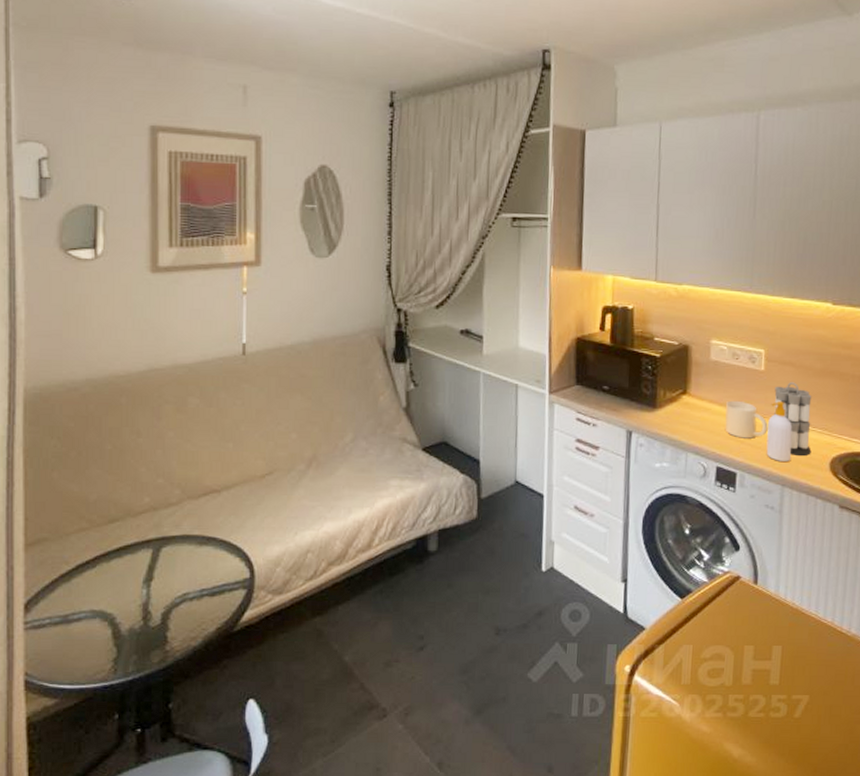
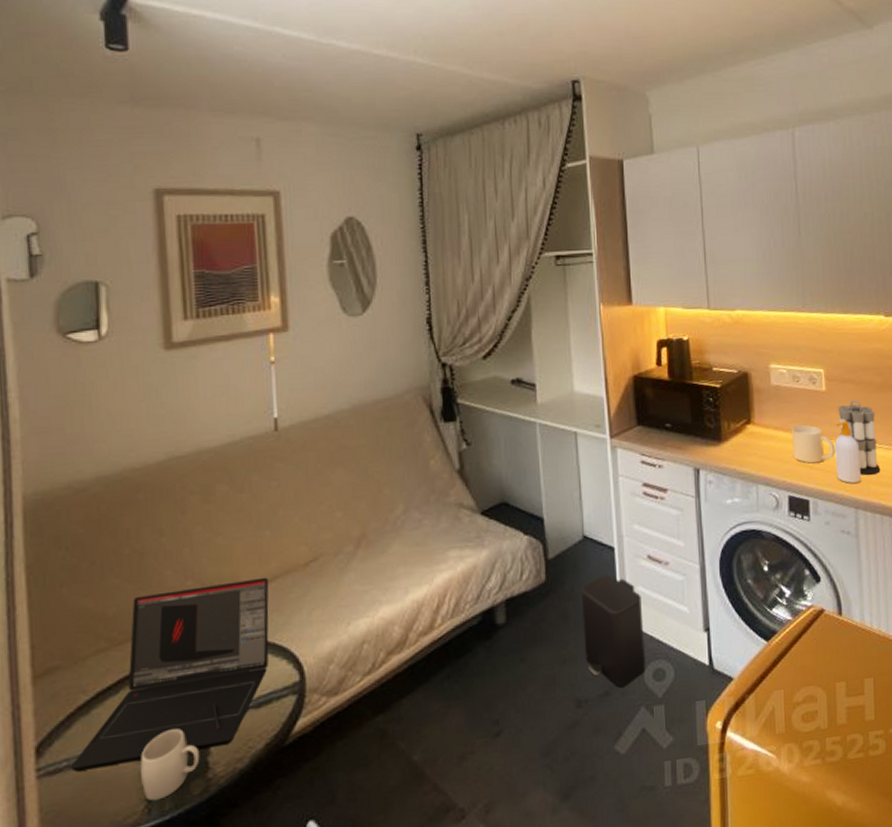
laptop: none [52,483,229,629] -> present [70,577,269,772]
mug: none [109,605,160,663] -> present [139,729,200,801]
pedal bin: none [507,518,565,622] -> present [580,574,645,688]

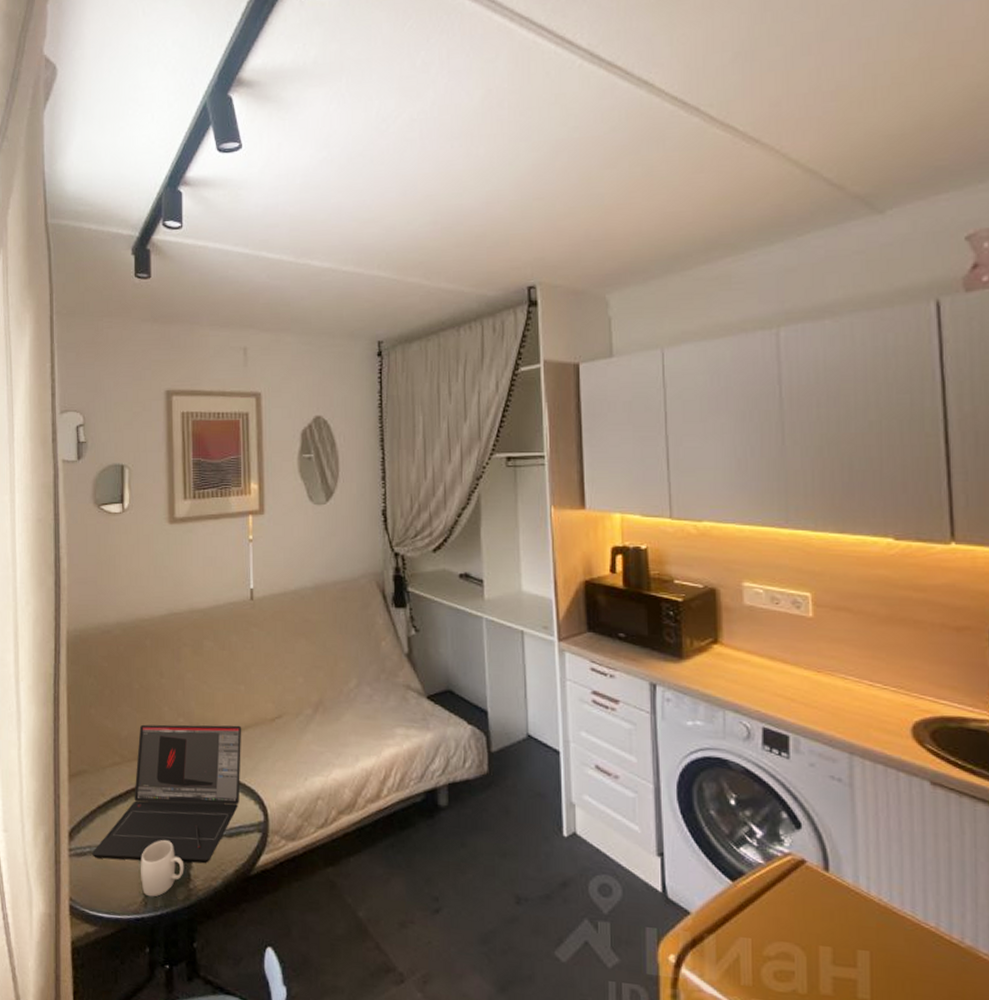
pedal bin: present [580,574,645,688] -> none [523,776,590,894]
mug: present [790,424,835,464] -> none [767,651,824,696]
soap bottle: present [835,421,861,483] -> none [824,653,857,725]
spice rack: present [838,400,881,475] -> none [829,631,885,719]

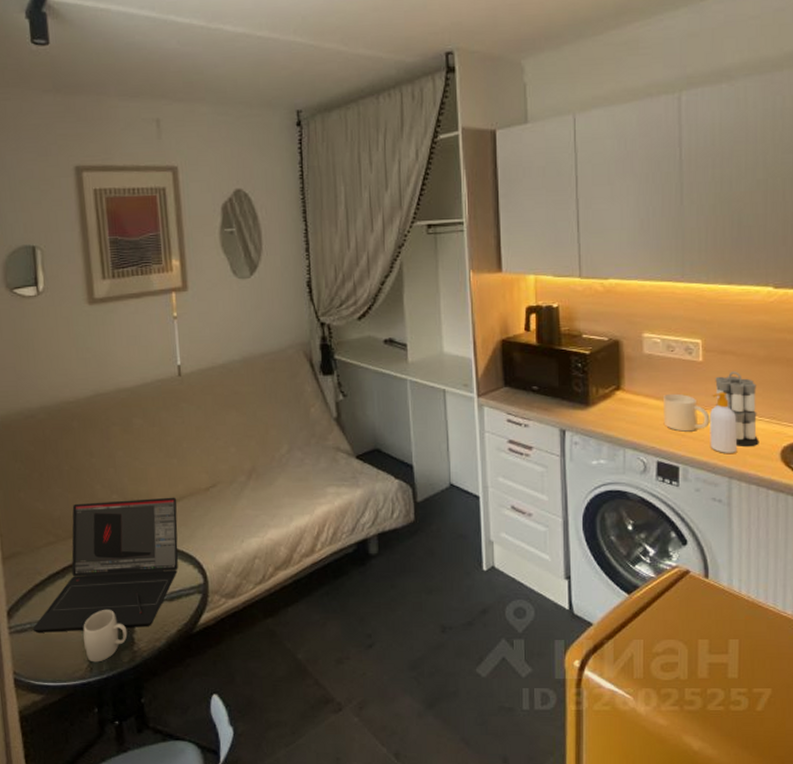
mug: none [767,651,824,696] -> present [662,393,710,432]
soap bottle: none [824,653,857,725] -> present [710,392,737,453]
spice rack: none [829,631,885,719] -> present [715,371,759,446]

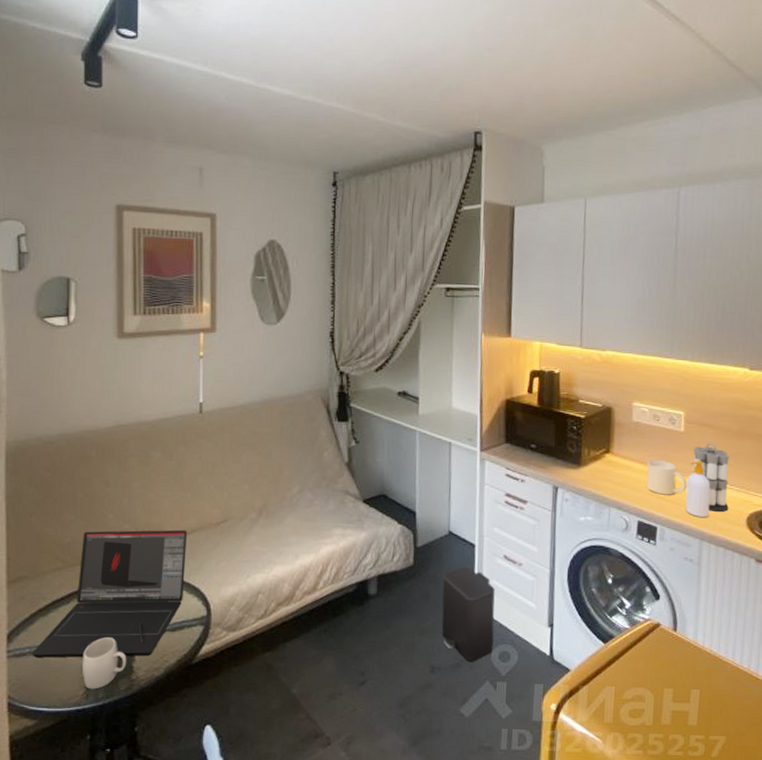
pedal bin: none [447,519,507,620] -> present [441,566,495,662]

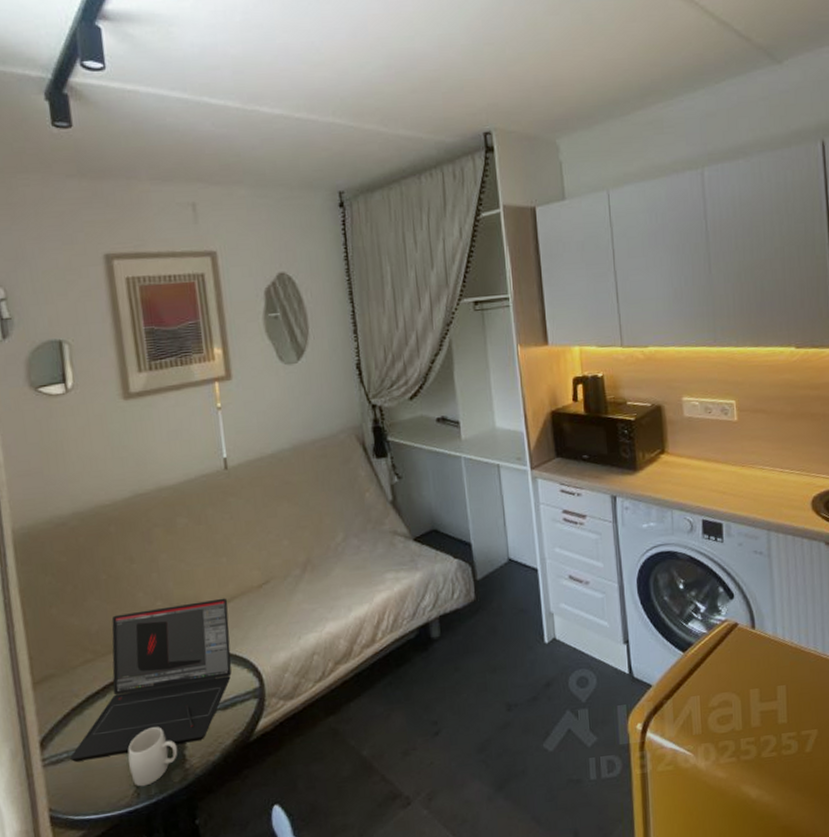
pedal bin: present [441,566,495,662] -> none [507,593,570,693]
mug: present [646,459,687,495] -> none [703,453,748,490]
soap bottle: present [685,461,711,517] -> none [747,448,773,507]
spice rack: present [693,443,730,512] -> none [750,428,792,500]

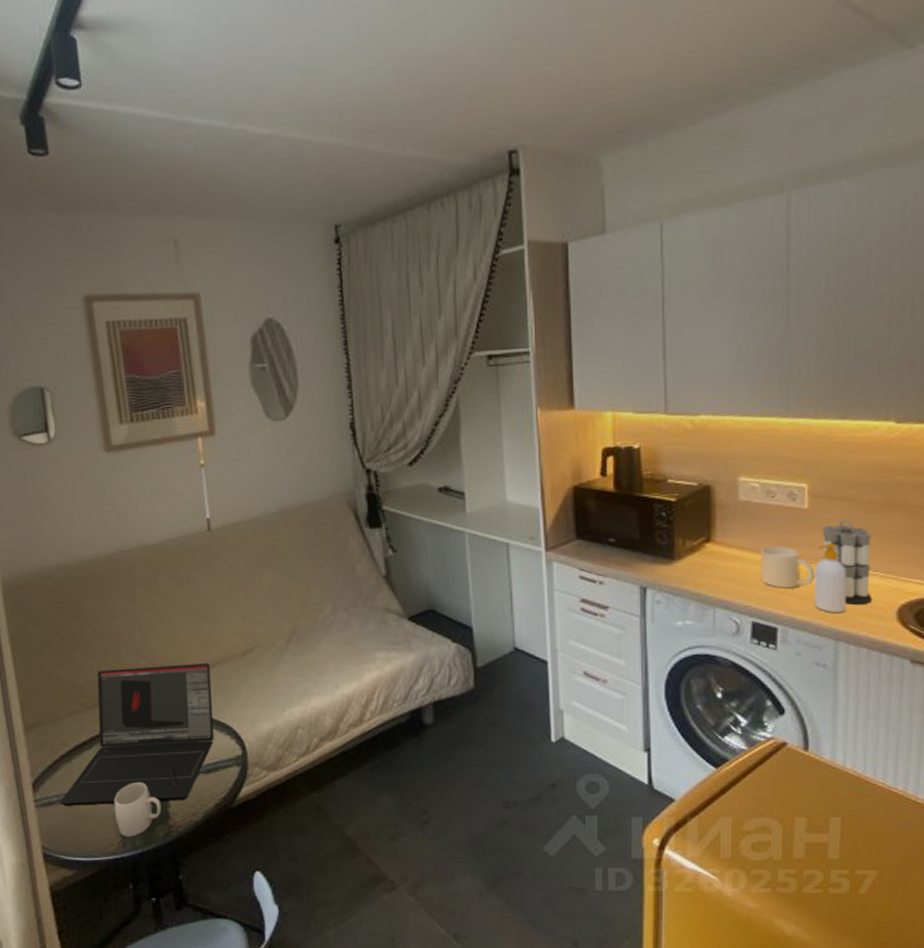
mug: none [703,453,748,490] -> present [760,545,815,589]
soap bottle: none [747,448,773,507] -> present [814,543,847,613]
spice rack: none [750,428,792,500] -> present [822,520,873,605]

